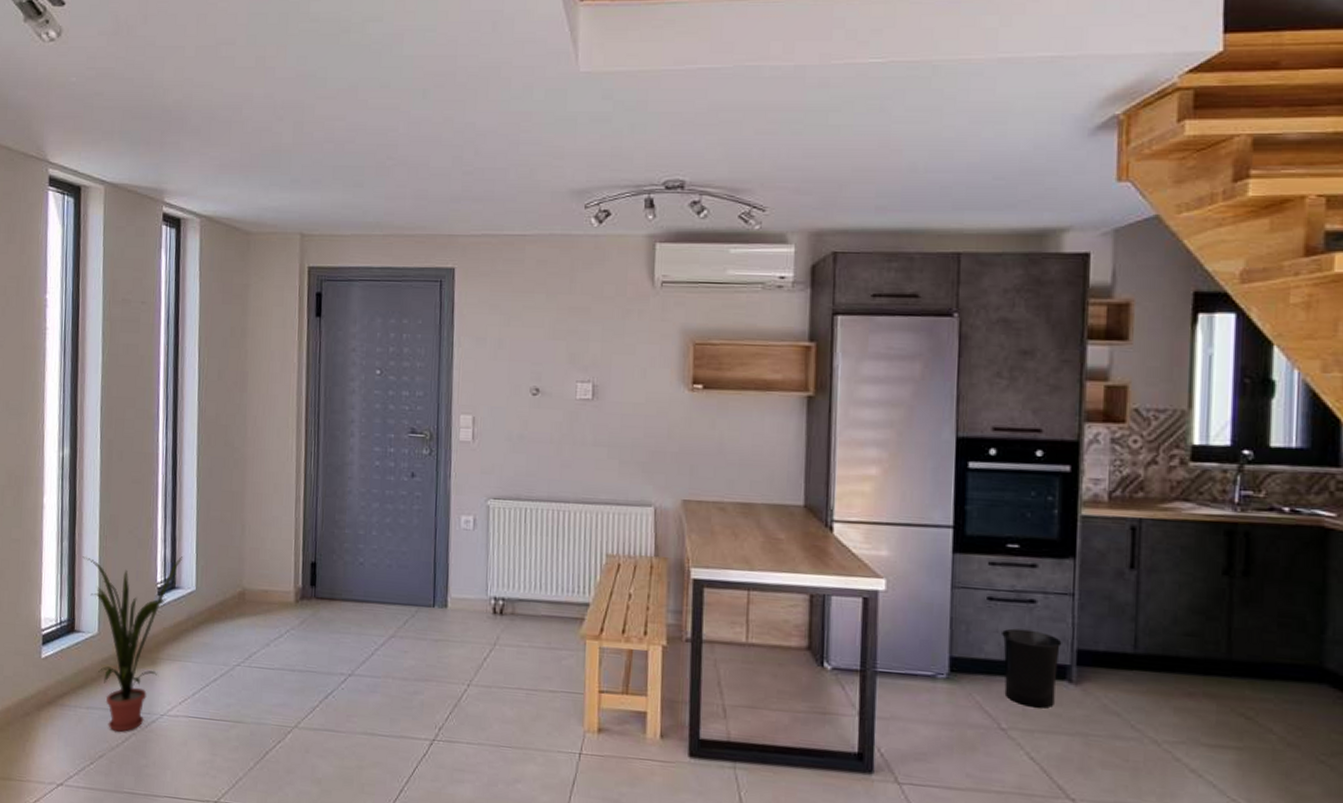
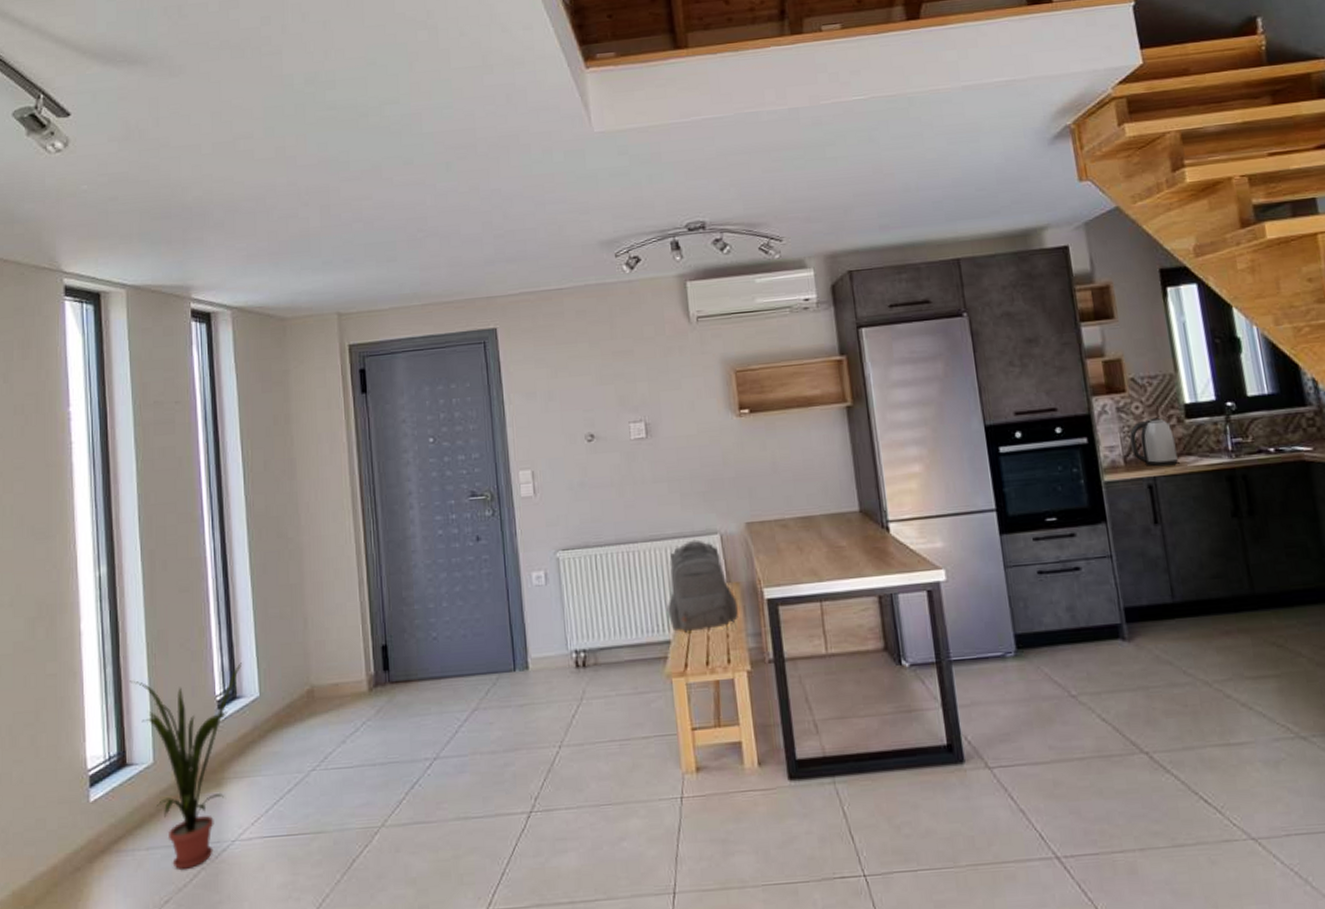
backpack: none [589,509,662,599] -> present [666,539,738,633]
waste bin: present [1002,628,1062,709] -> none [1056,596,1114,670]
kettle: none [1120,455,1173,510] -> present [1129,417,1178,467]

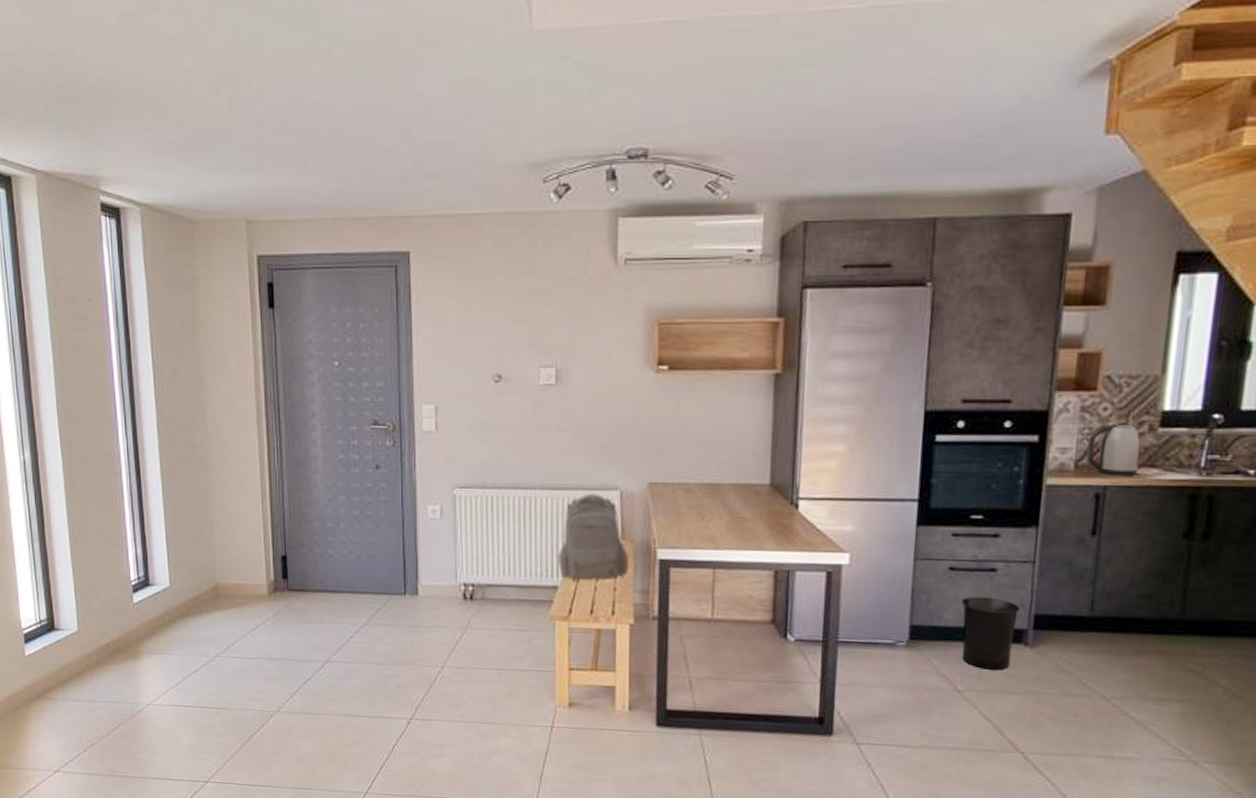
house plant: present [130,663,242,869] -> none [55,554,154,721]
waste bin: none [1056,596,1114,670] -> present [961,596,1020,670]

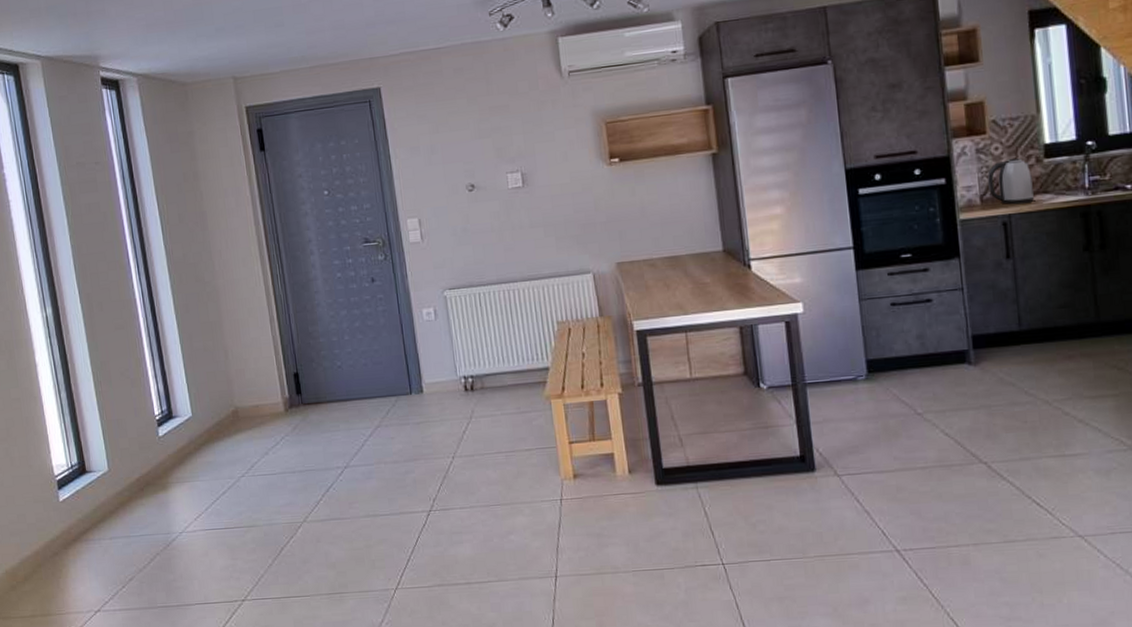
backpack: present [557,493,629,581] -> none [545,278,610,360]
waste bin: present [961,596,1020,670] -> none [907,325,959,391]

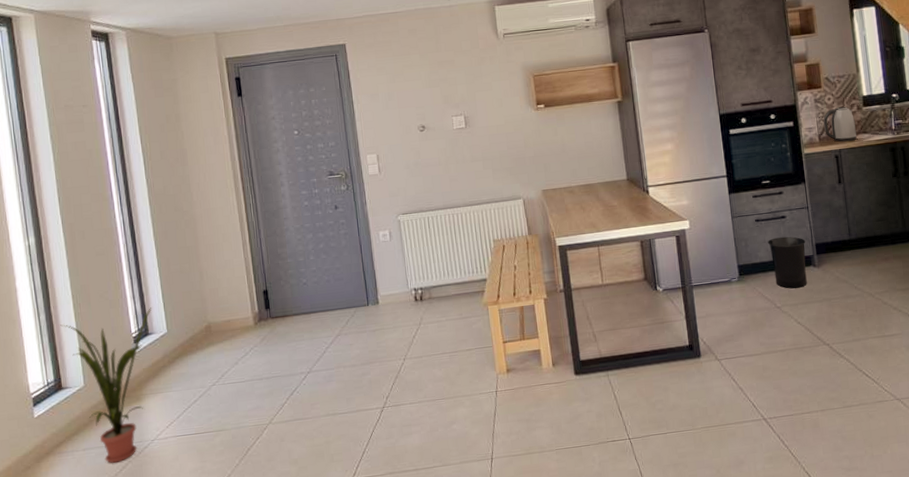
house plant: none [81,388,175,555] -> present [60,307,151,463]
waste bin: none [907,325,959,391] -> present [768,236,807,289]

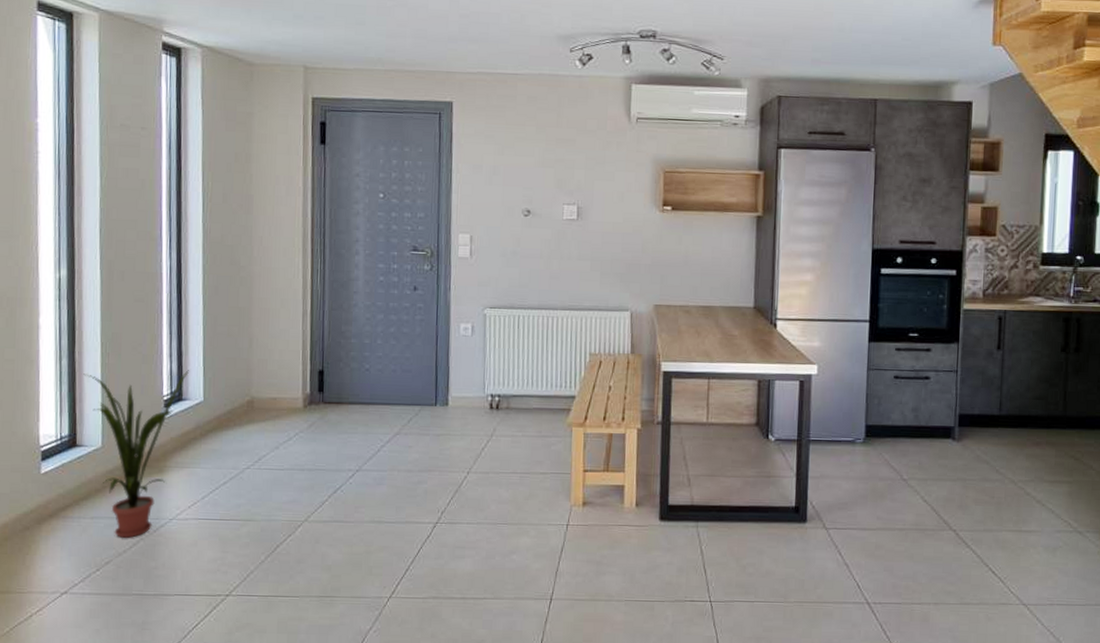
waste bin: present [768,236,807,289] -> none [904,400,948,461]
kettle: present [823,106,857,142] -> none [991,261,1028,303]

